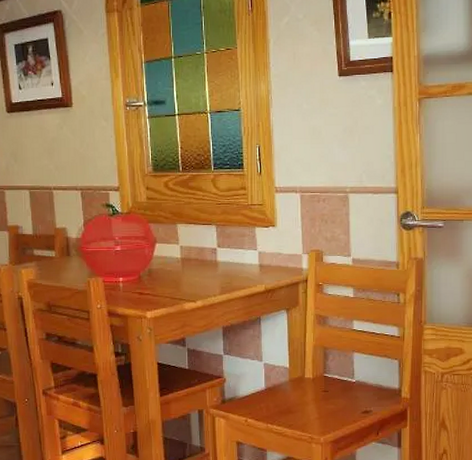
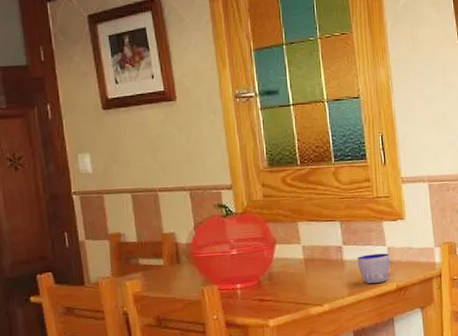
cup: none [230,257,260,284] -> present [357,253,390,284]

